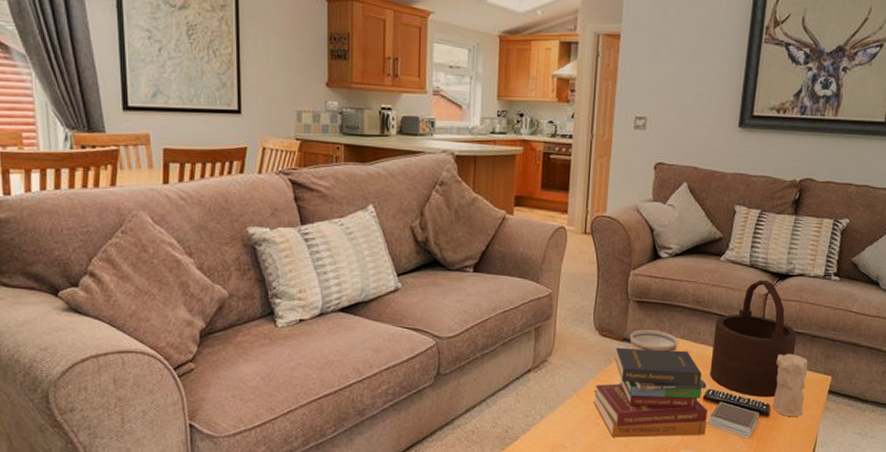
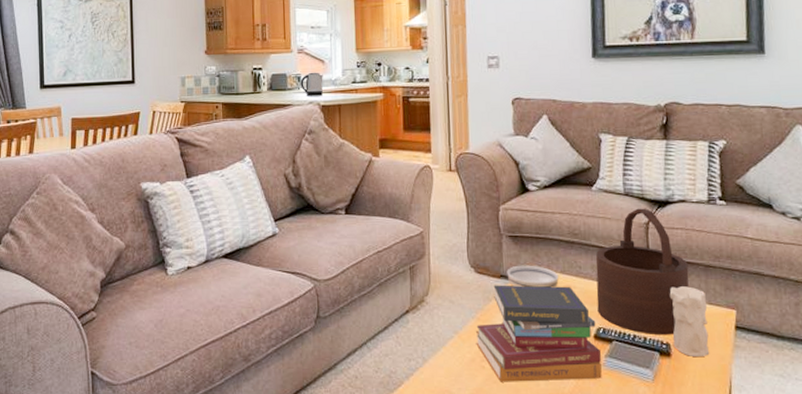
kettle: none [434,117,460,146] -> present [300,72,323,97]

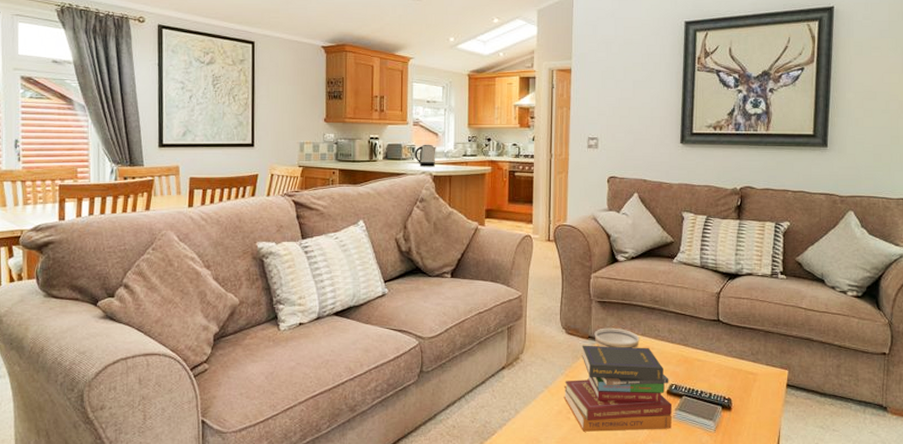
wooden bucket: present [595,208,689,336] -> none [671,279,751,392]
candle: present [669,286,710,356] -> none [733,349,765,410]

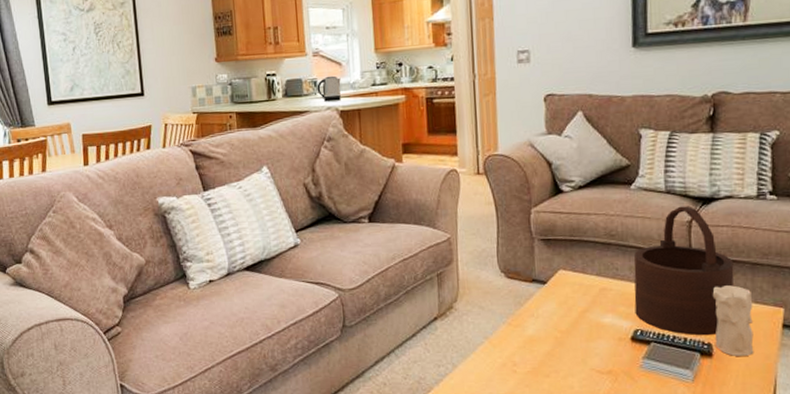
books: present [563,345,672,432] -> none [506,289,639,386]
bowl: present [594,328,639,348] -> none [539,268,594,291]
wooden bucket: none [671,279,751,392] -> present [634,206,734,336]
candle: none [733,349,765,410] -> present [712,285,754,356]

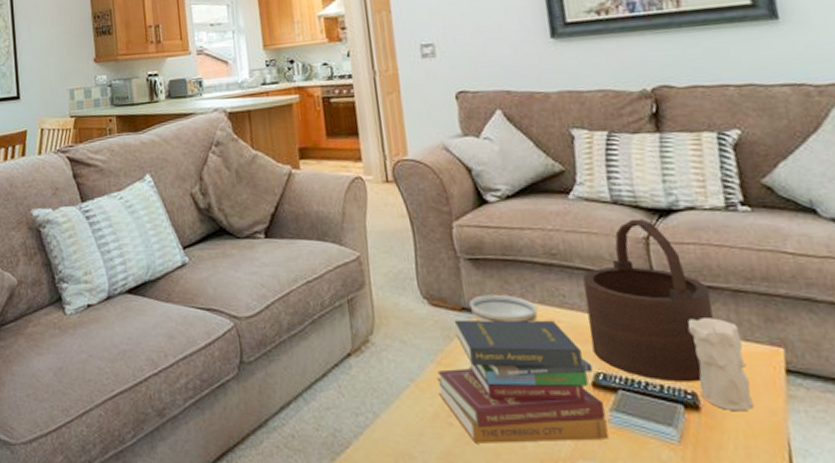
kettle: present [317,75,341,103] -> none [202,74,229,104]
books: none [506,289,639,386] -> present [436,319,609,444]
bowl: none [539,268,594,291] -> present [469,294,538,323]

